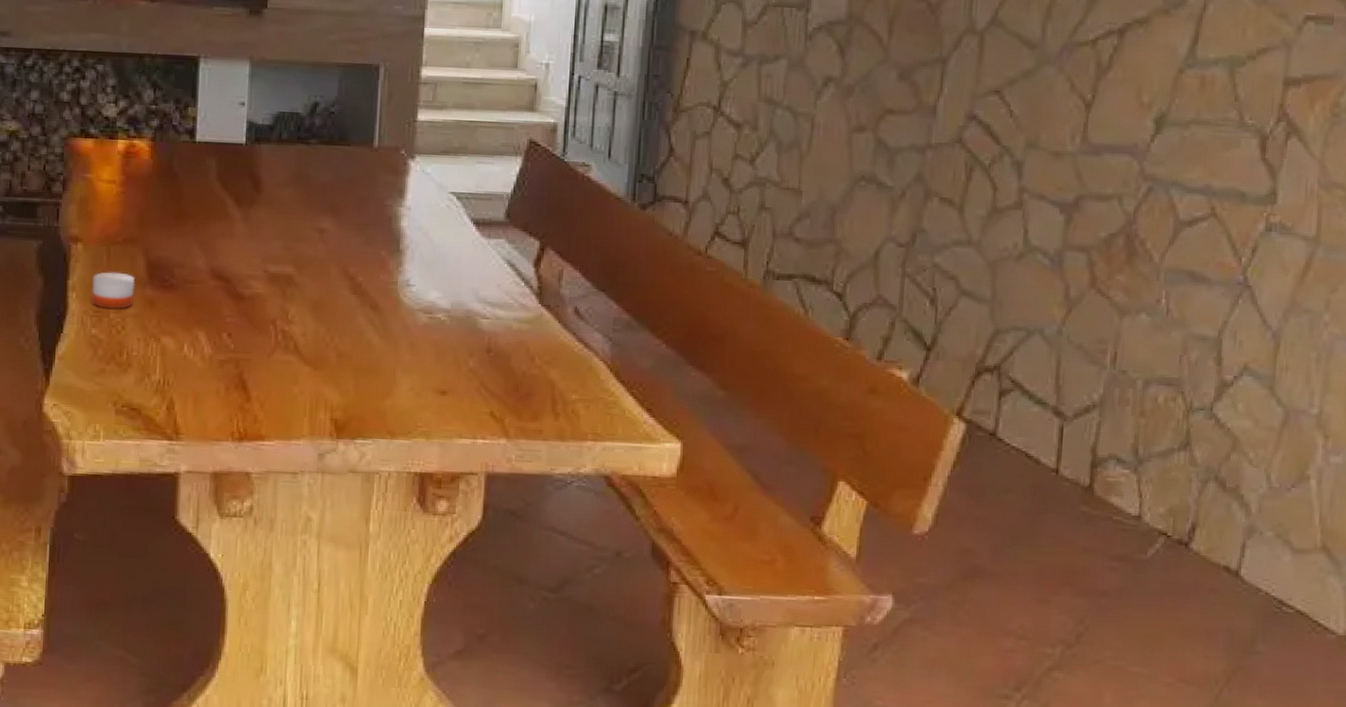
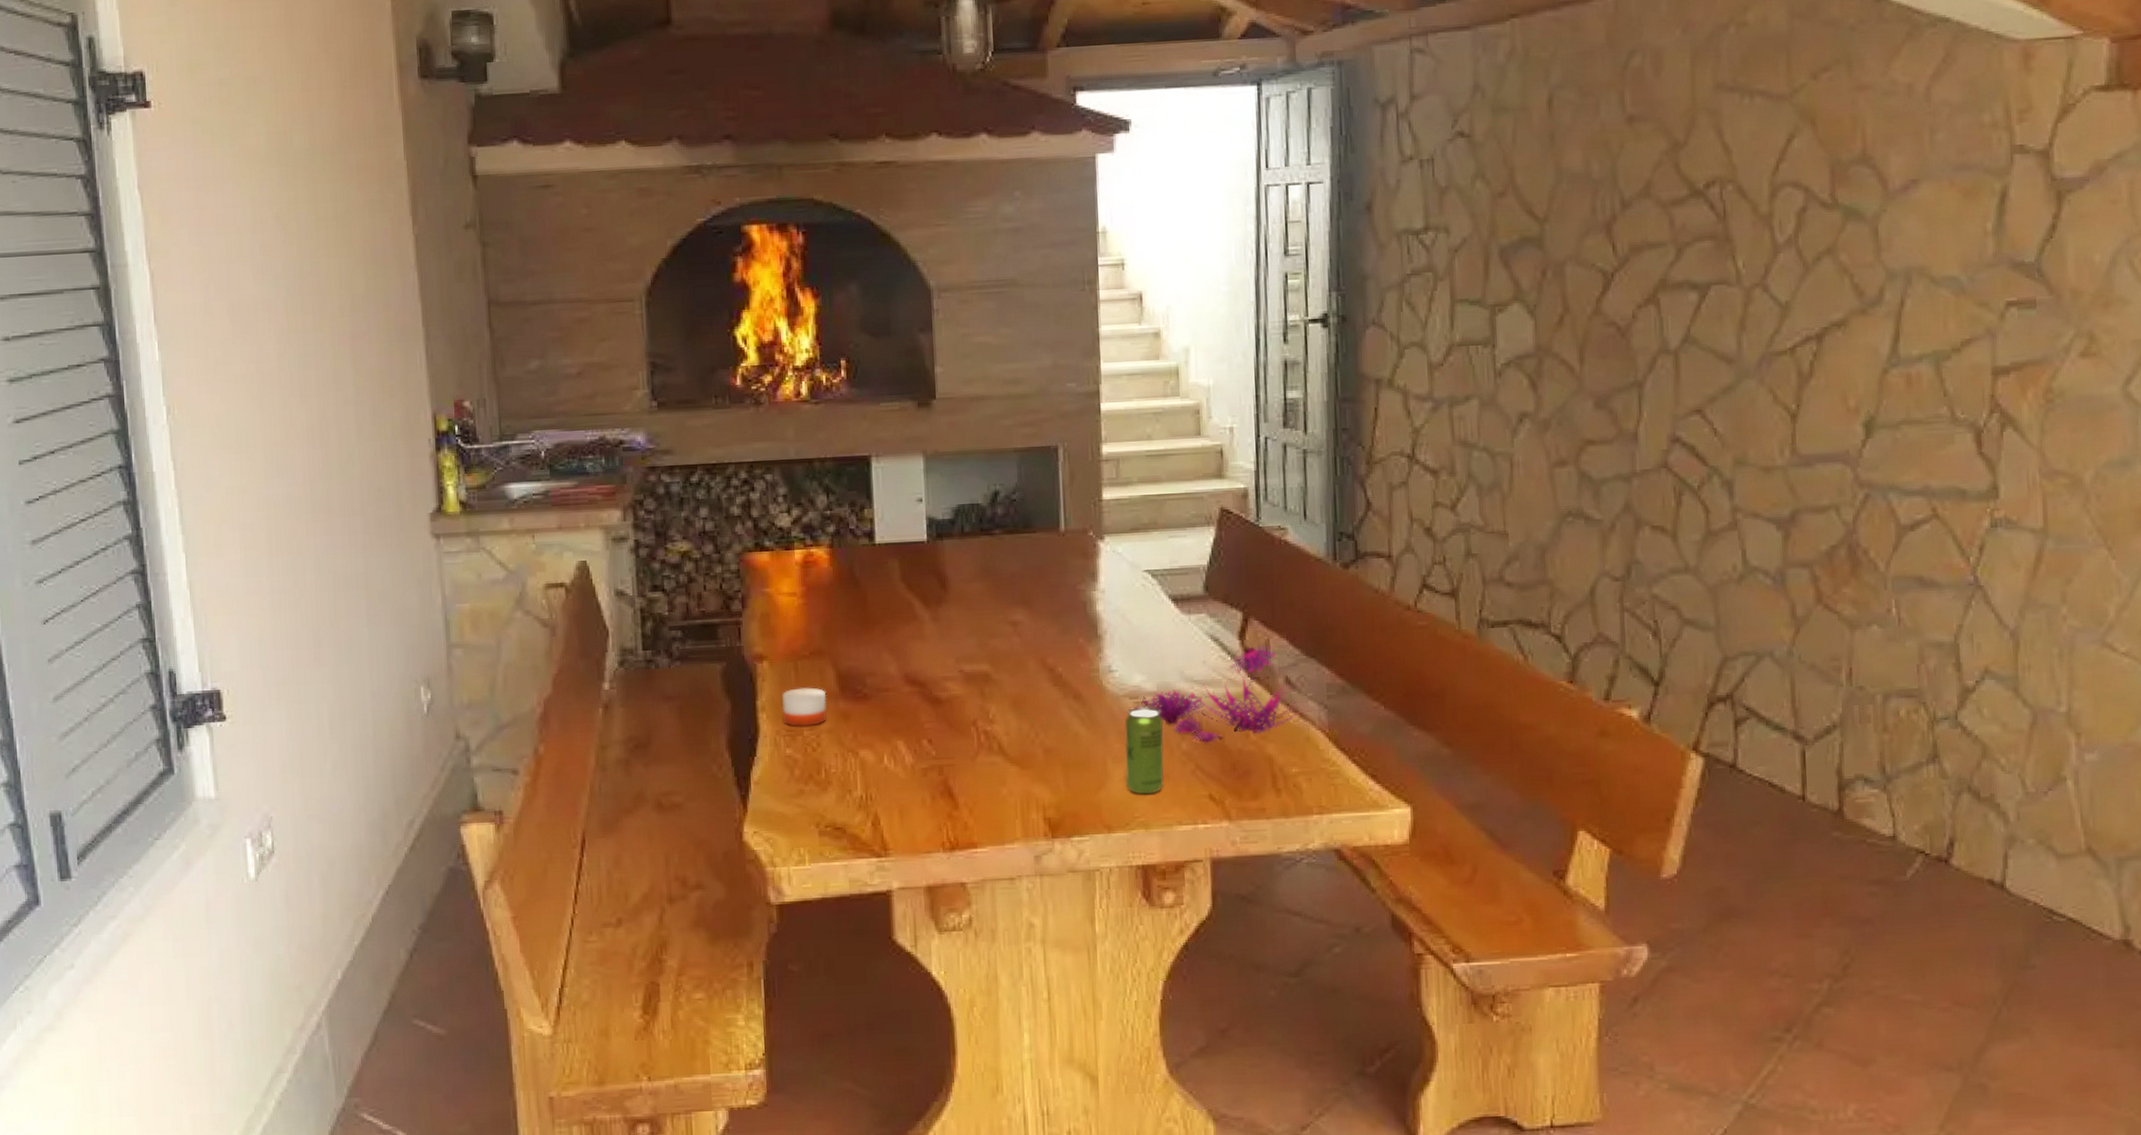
beverage can: none [412,322,454,406] -> present [1124,706,1164,795]
flower: none [427,274,589,363] -> present [1134,645,1303,743]

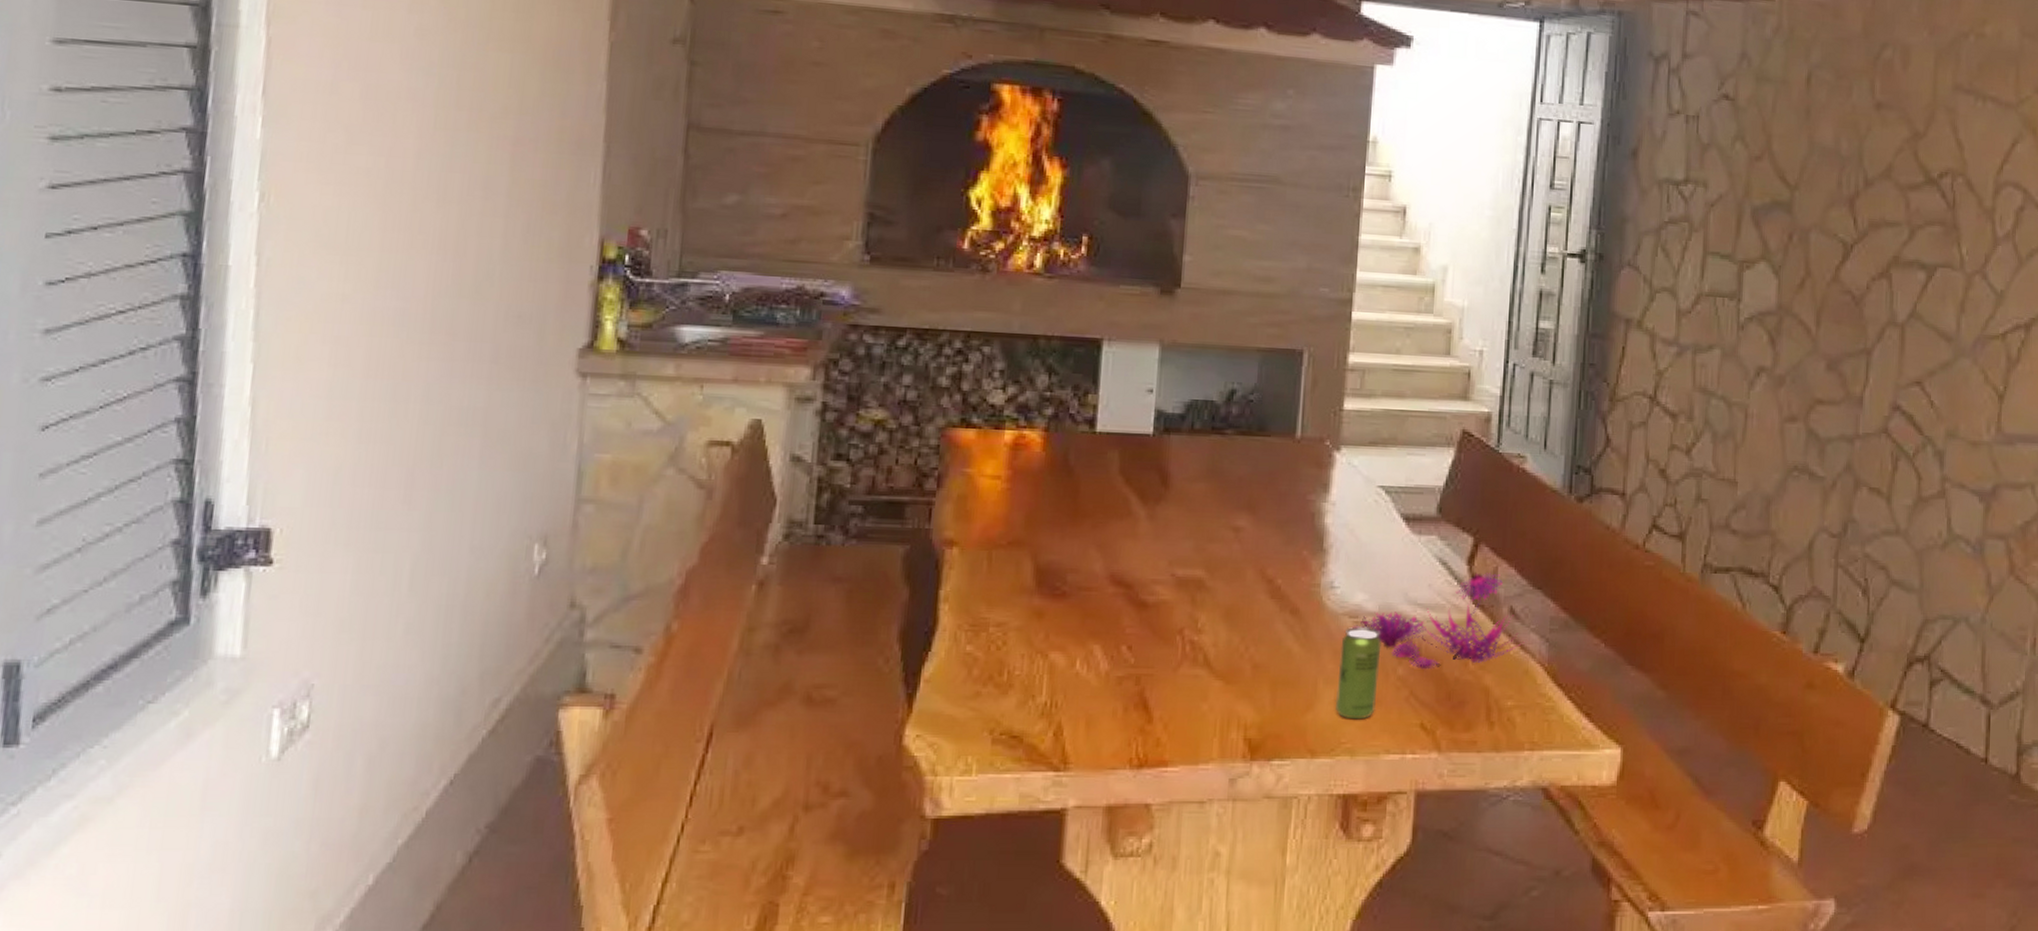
candle: present [782,687,827,727] -> none [966,579,1021,622]

